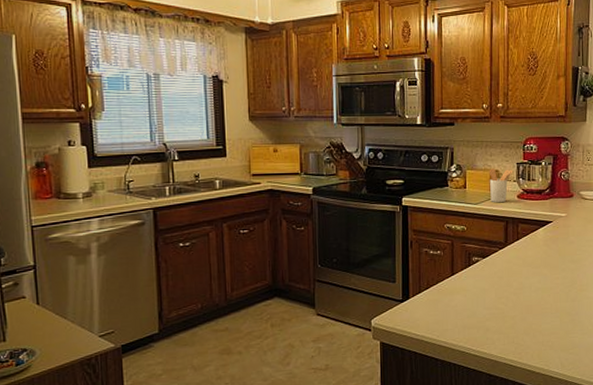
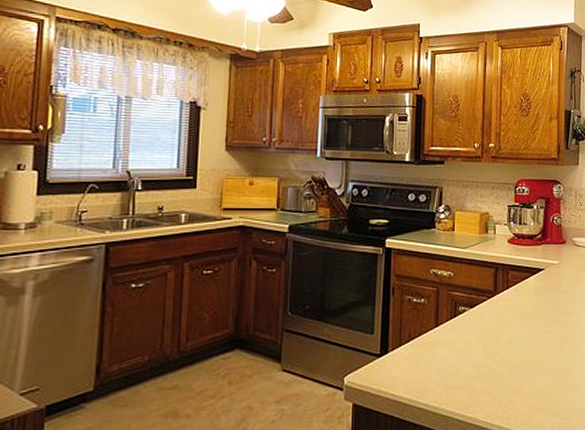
utensil holder: present [489,168,513,203] -> none [479,210,504,248]

